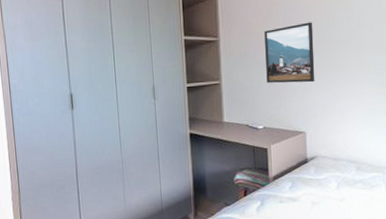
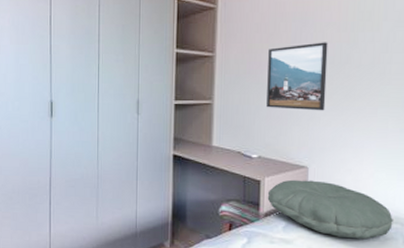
pillow: none [274,143,376,190] -> present [267,179,393,240]

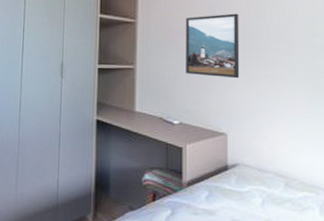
pillow: present [267,179,393,240] -> none [189,147,309,209]

